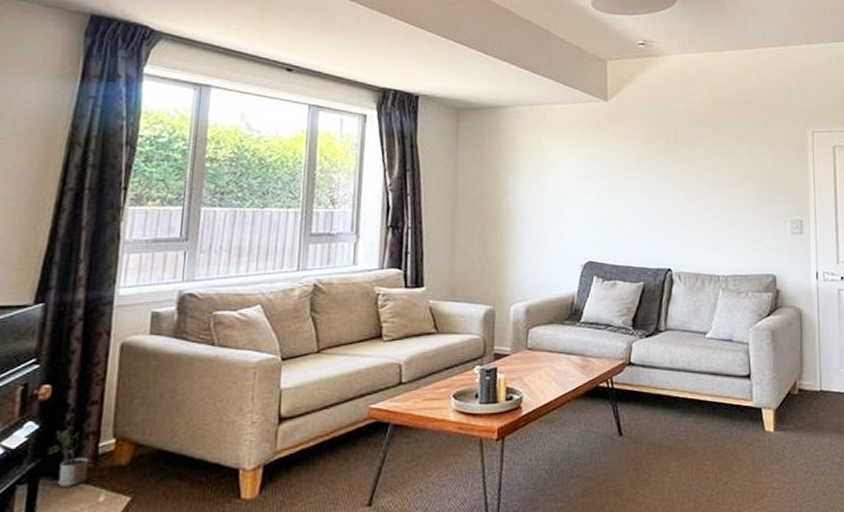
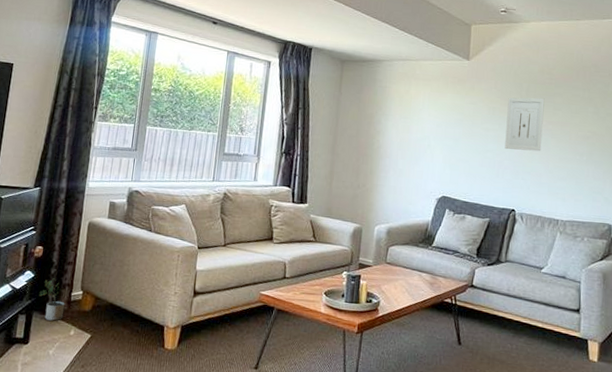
wall art: none [654,139,695,201] -> present [504,97,545,152]

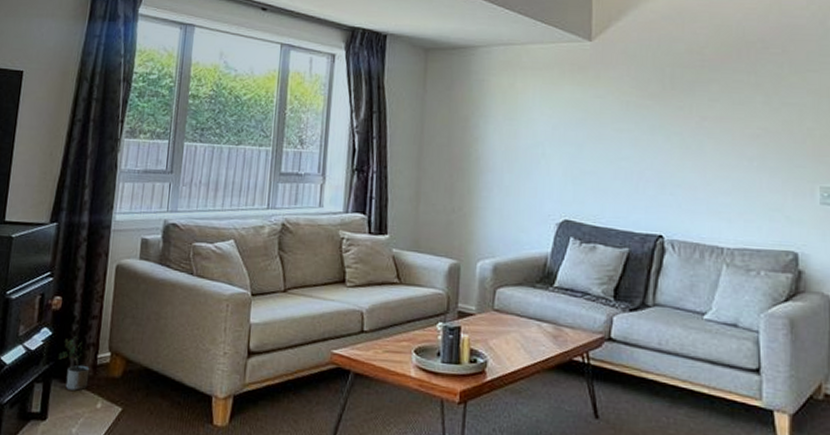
wall art: present [504,97,545,152] -> none [645,86,696,157]

